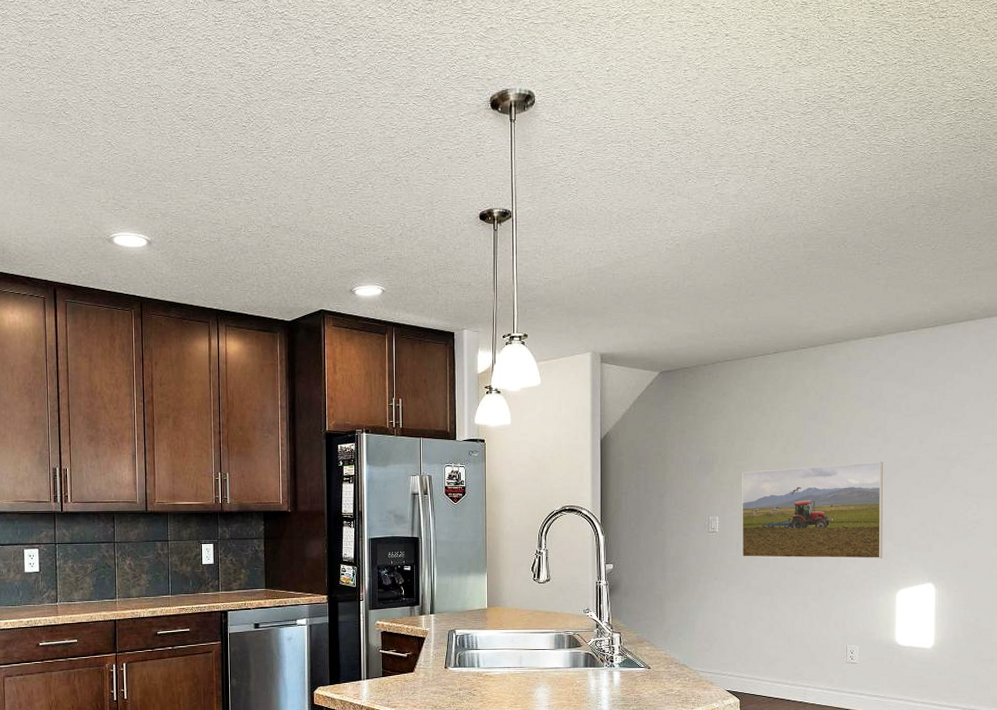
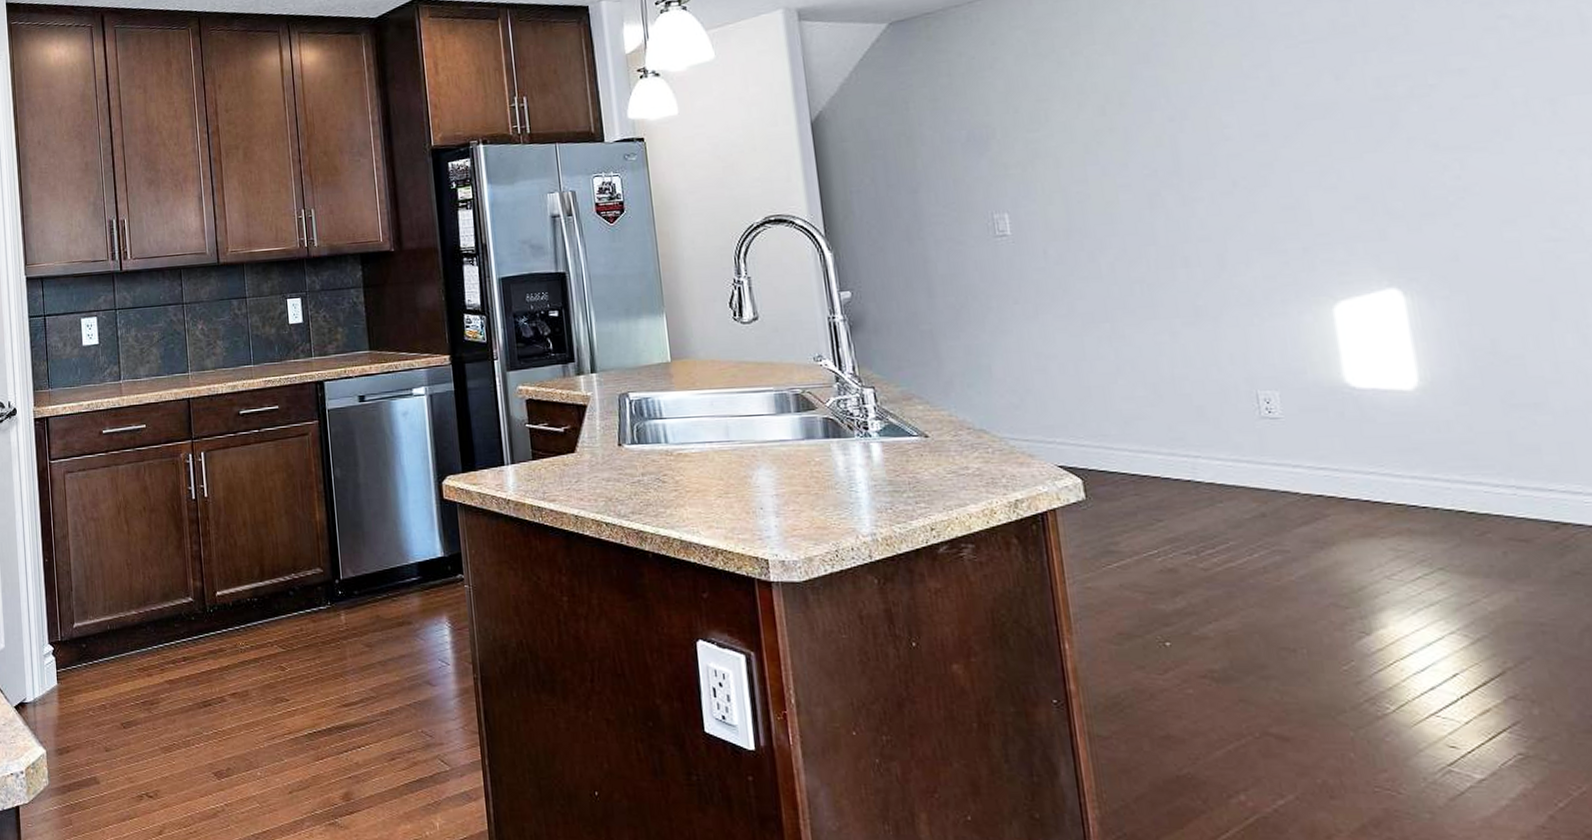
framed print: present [742,461,883,559] -> none [1037,112,1300,269]

